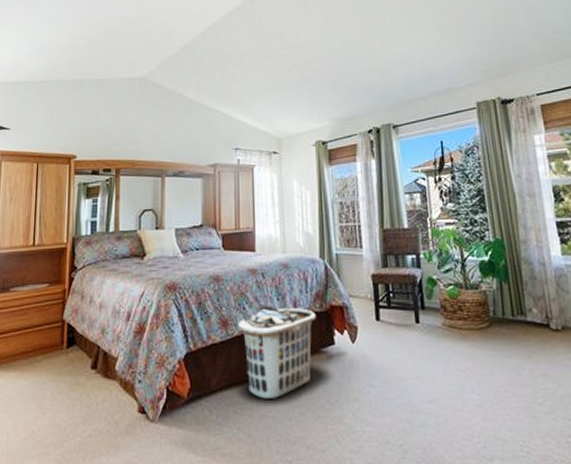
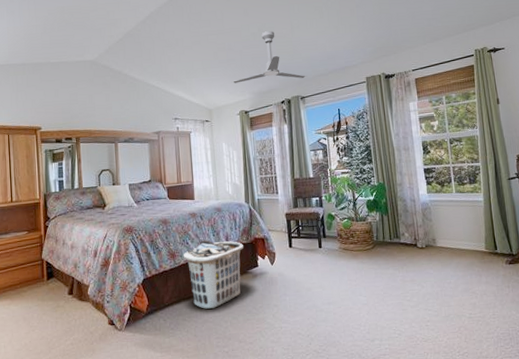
ceiling fan: none [307,45,401,107] -> present [232,31,307,83]

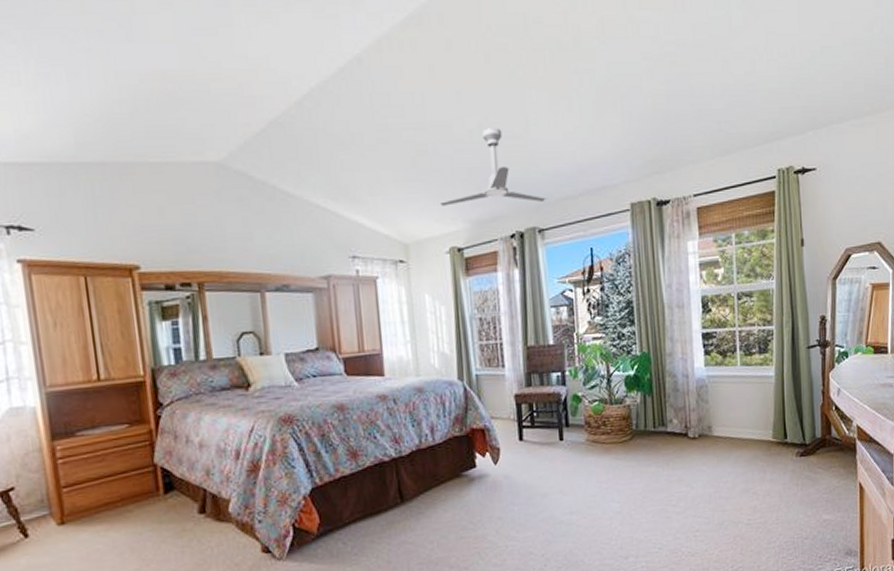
clothes hamper: present [183,240,243,309] -> none [368,432,456,527]

